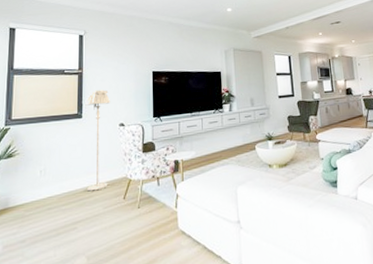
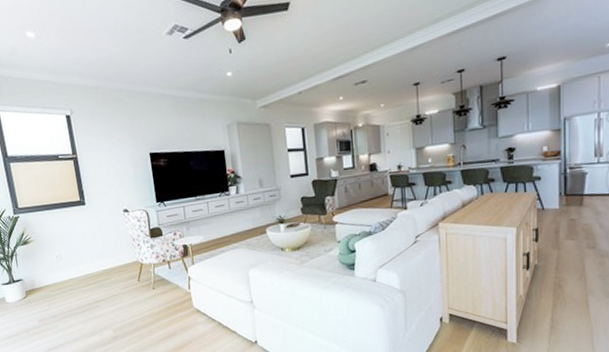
floor lamp: present [85,90,111,192] -> none [85,175,122,275]

